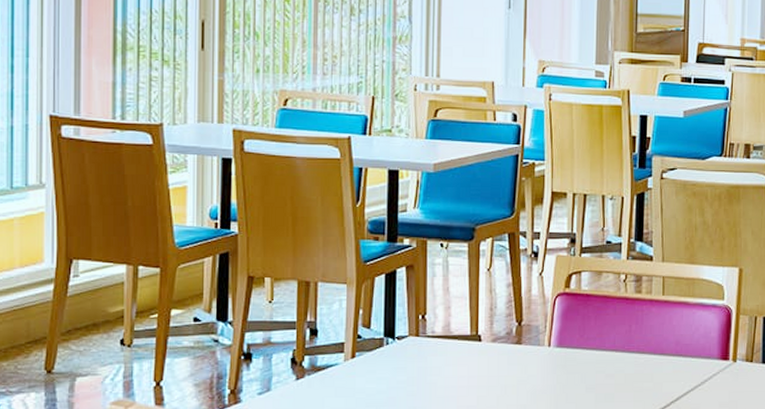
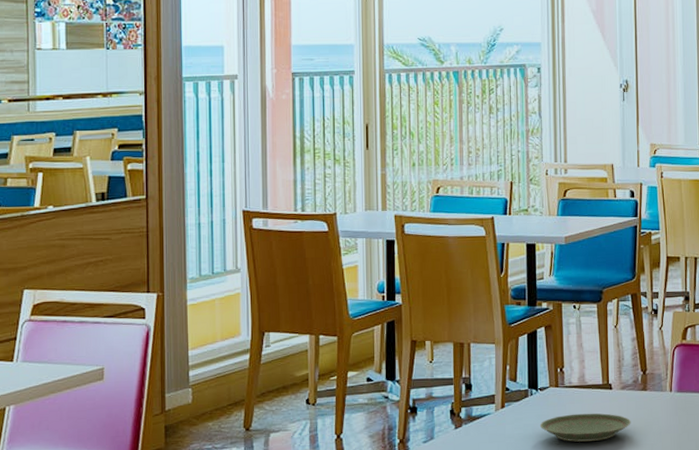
plate: none [395,367,502,400] -> present [539,413,631,442]

